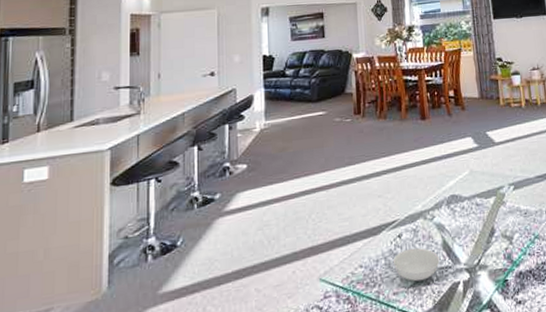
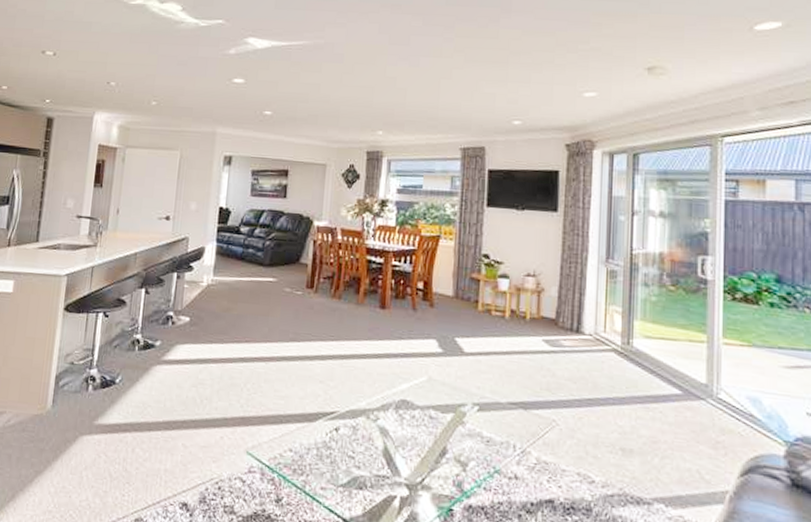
bowl: present [393,247,440,282] -> none [325,445,378,484]

